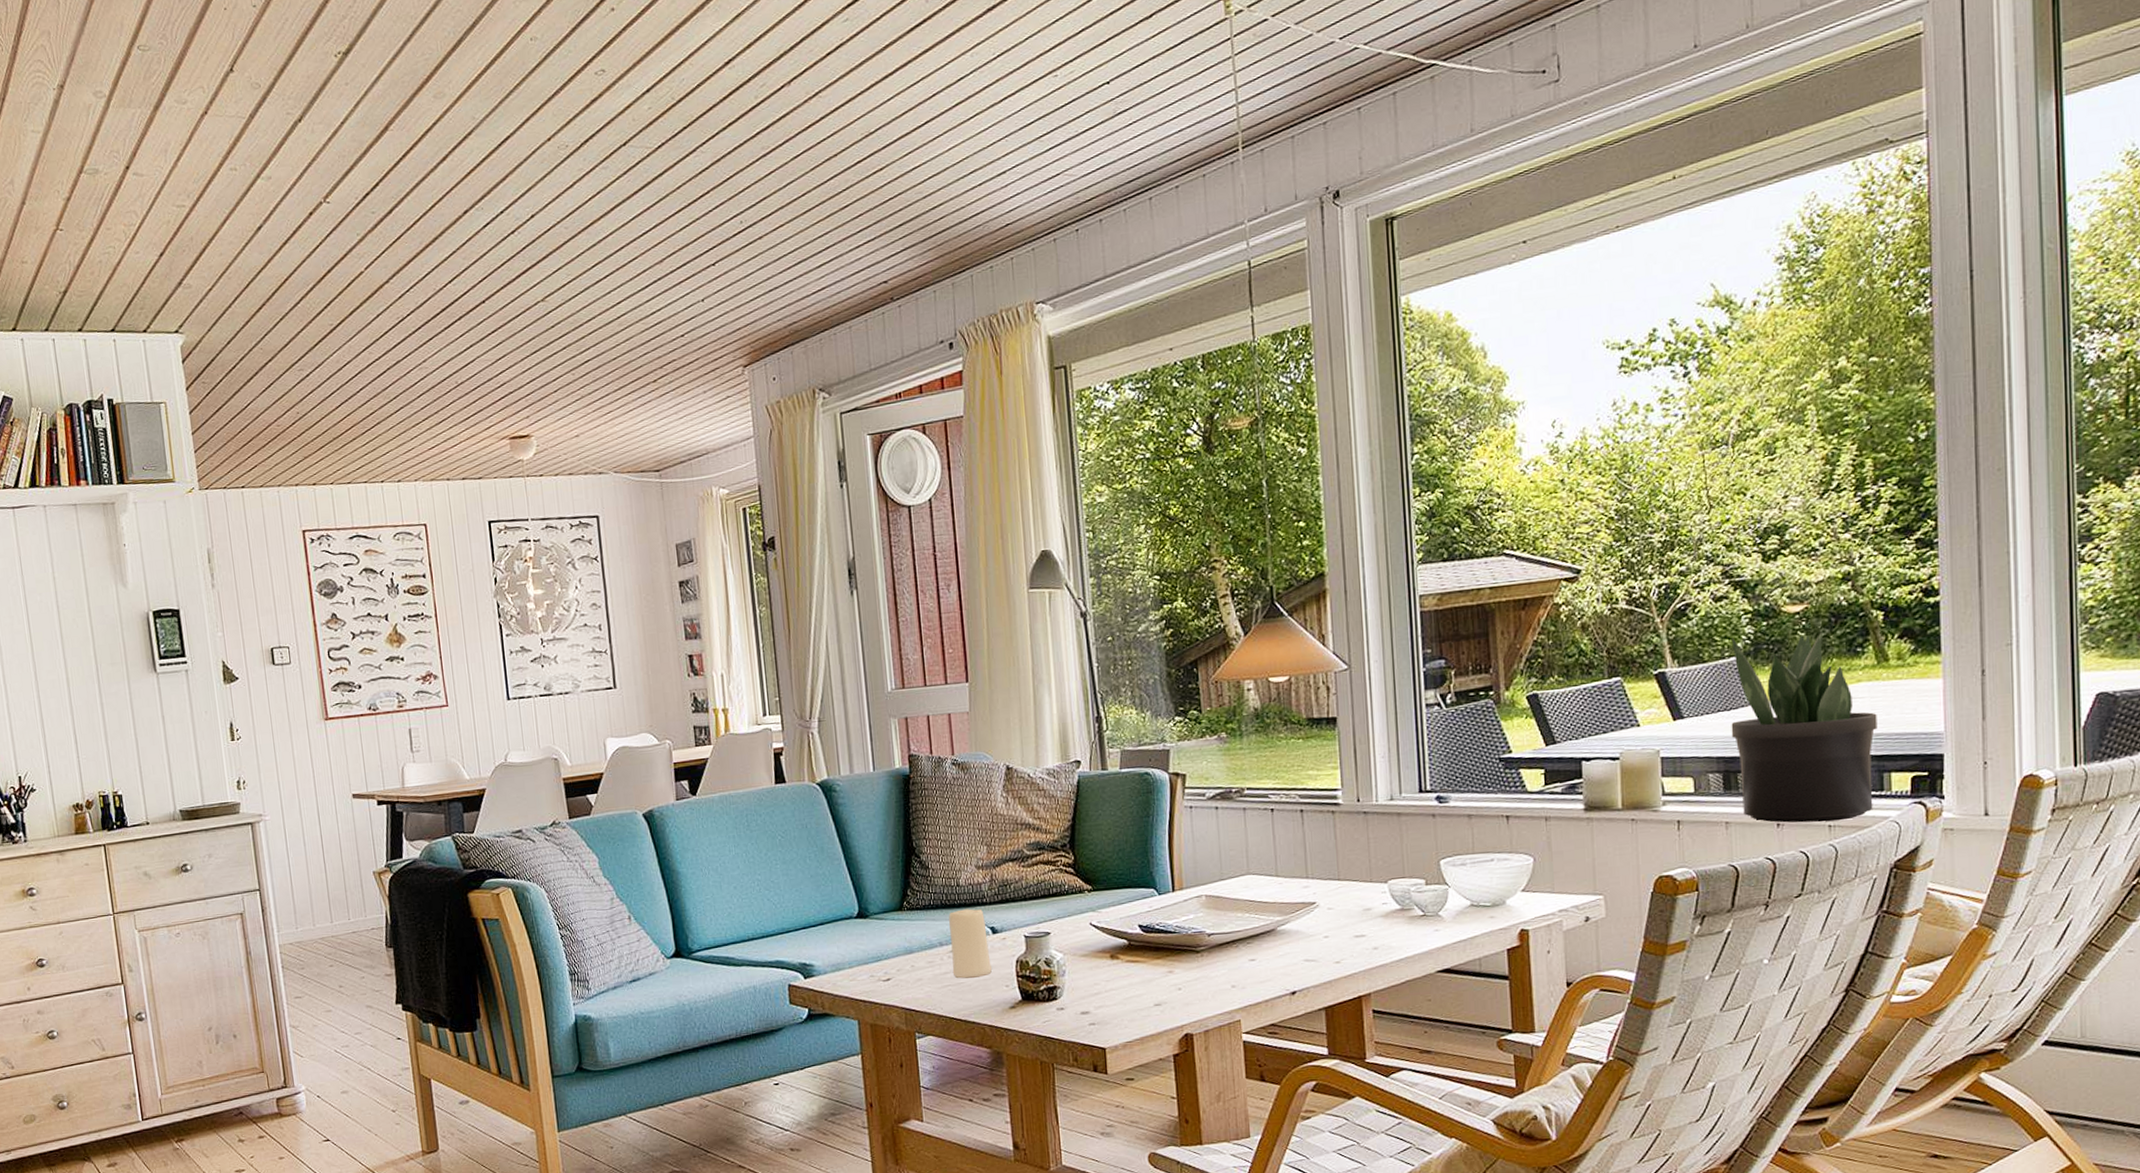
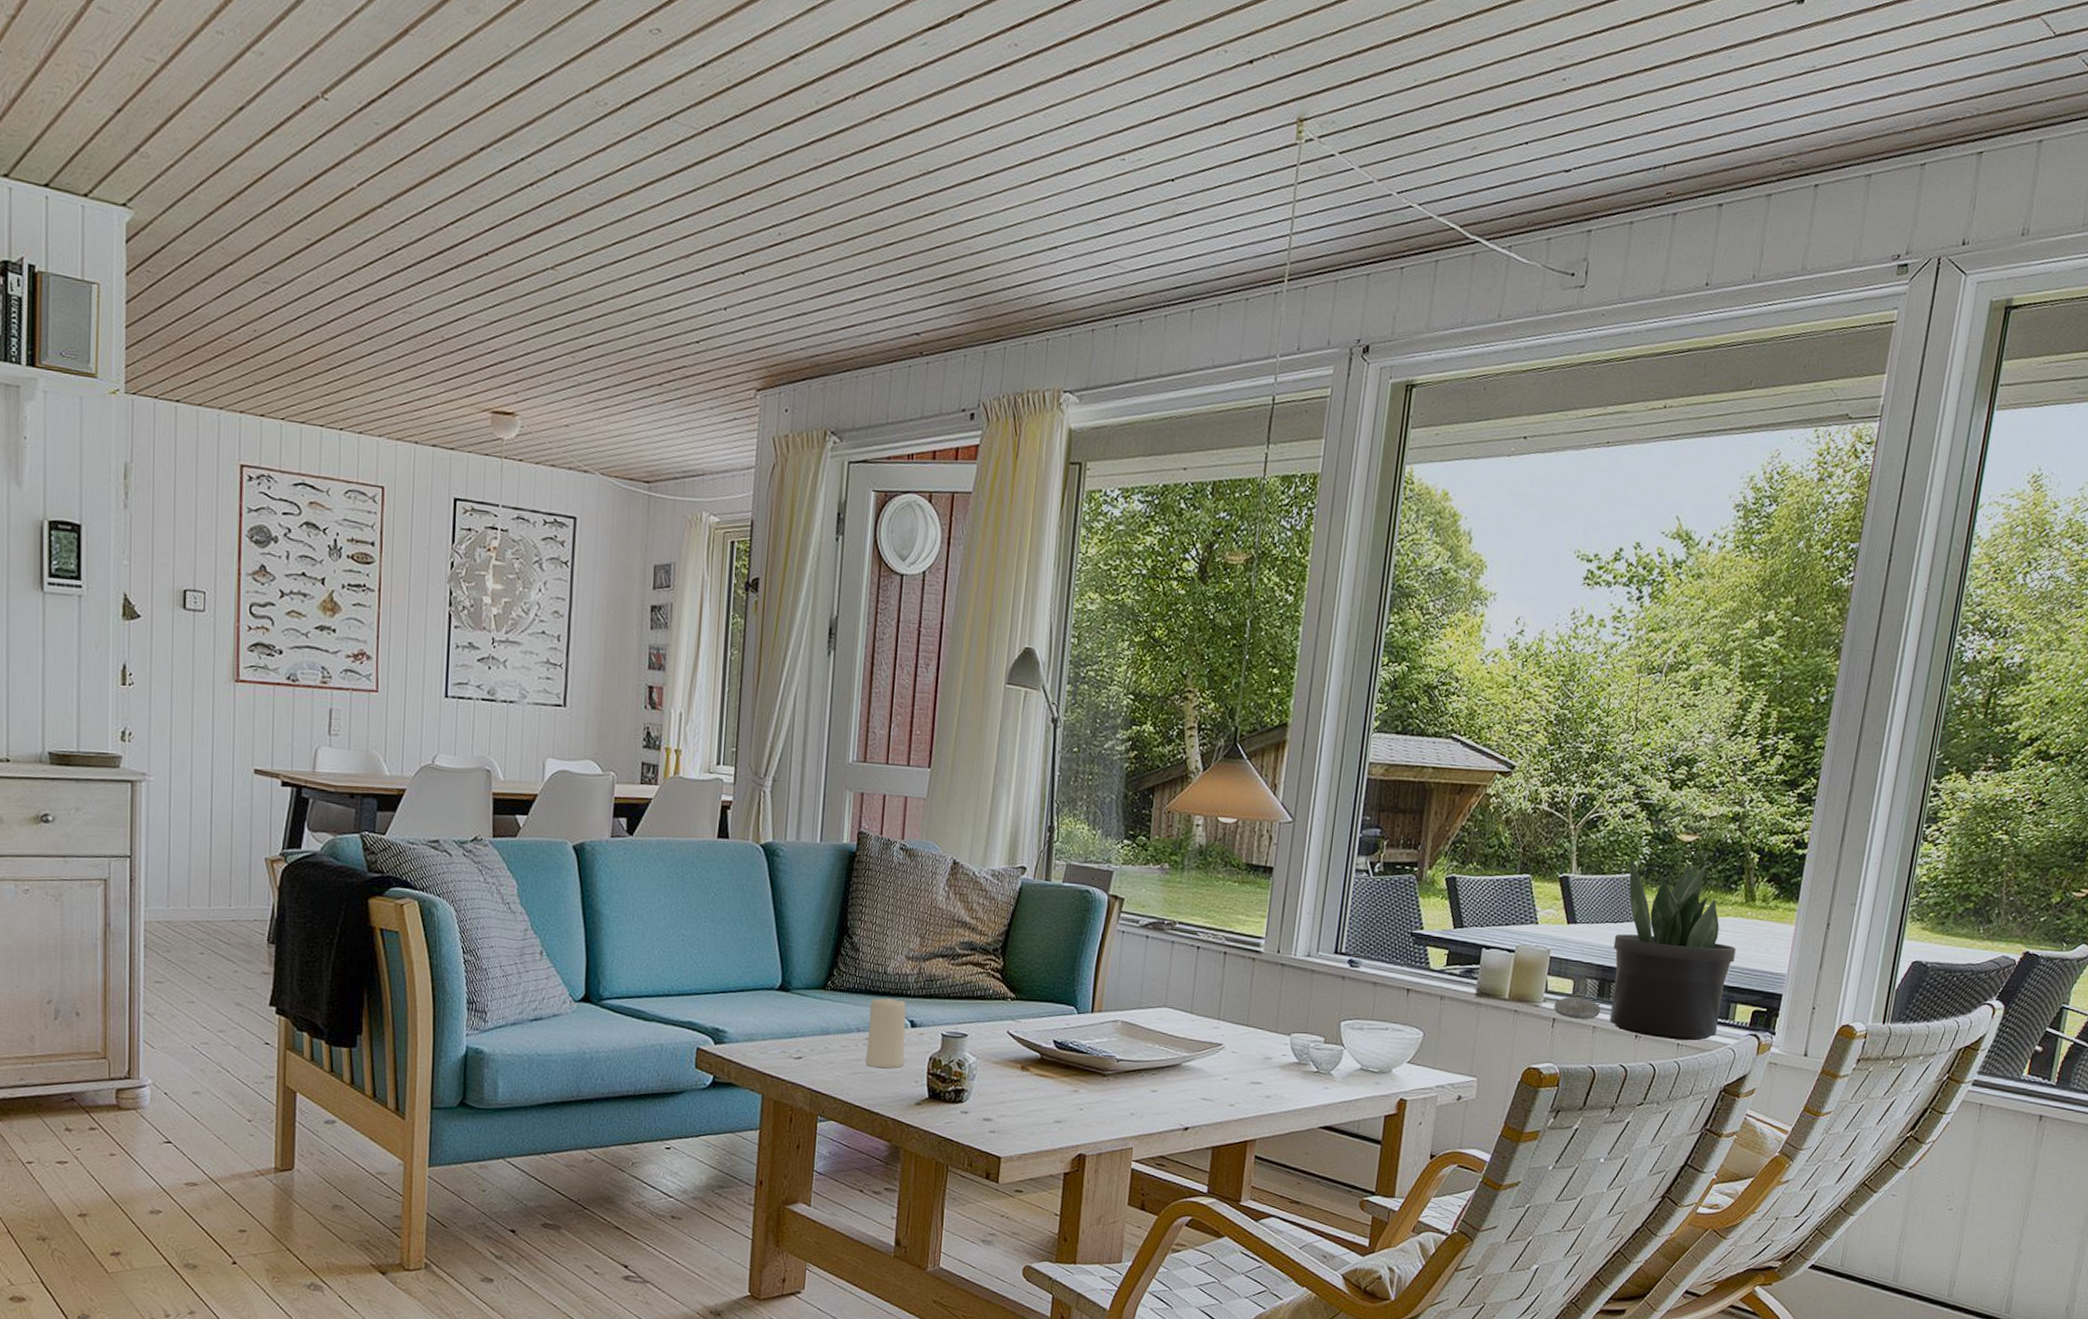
seashell: none [1676,794,1731,818] -> present [1554,997,1601,1020]

